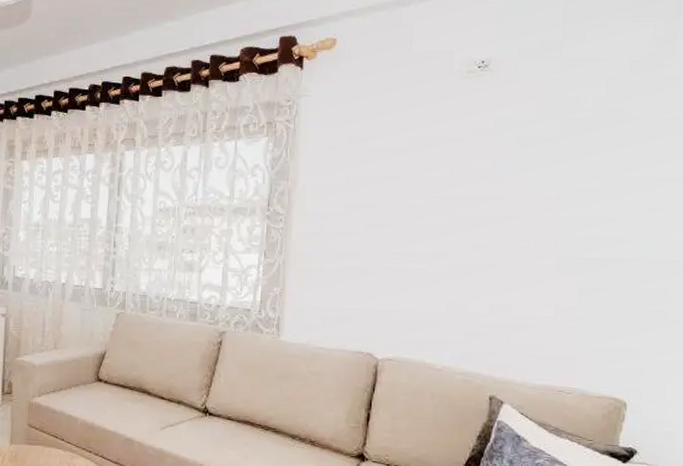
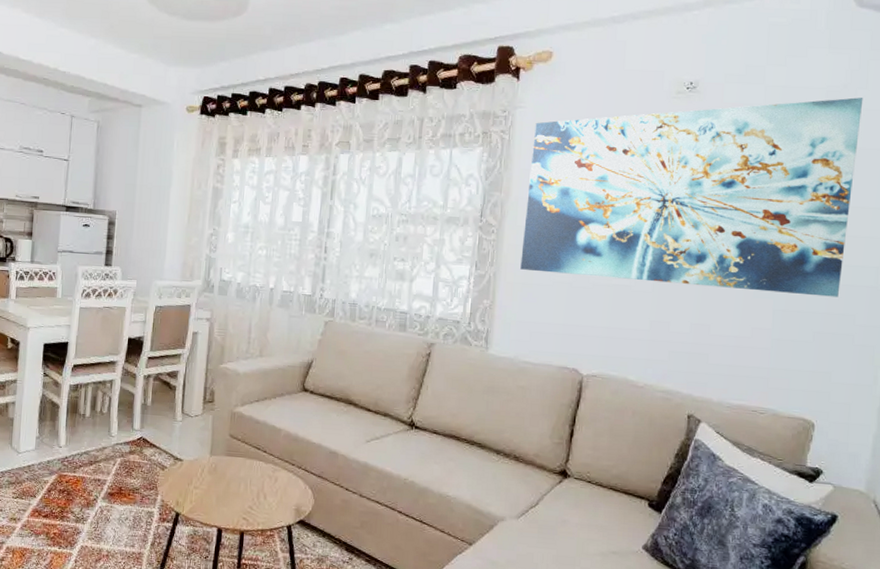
wall art: none [310,66,671,273] -> present [520,97,864,297]

